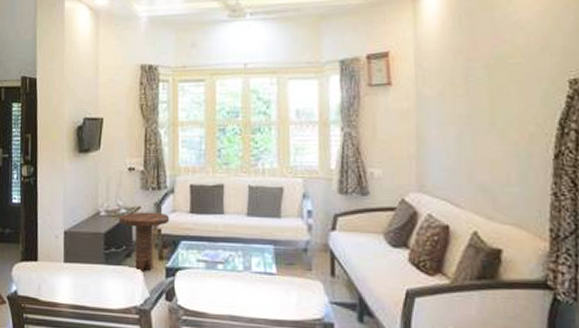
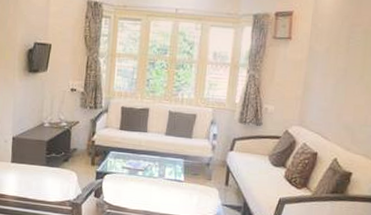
side table: present [118,212,170,272] -> none [59,125,103,174]

